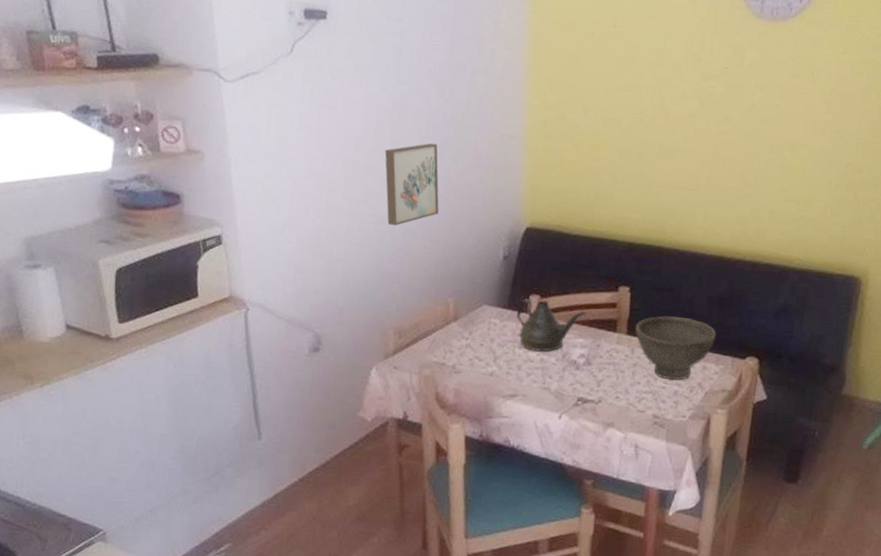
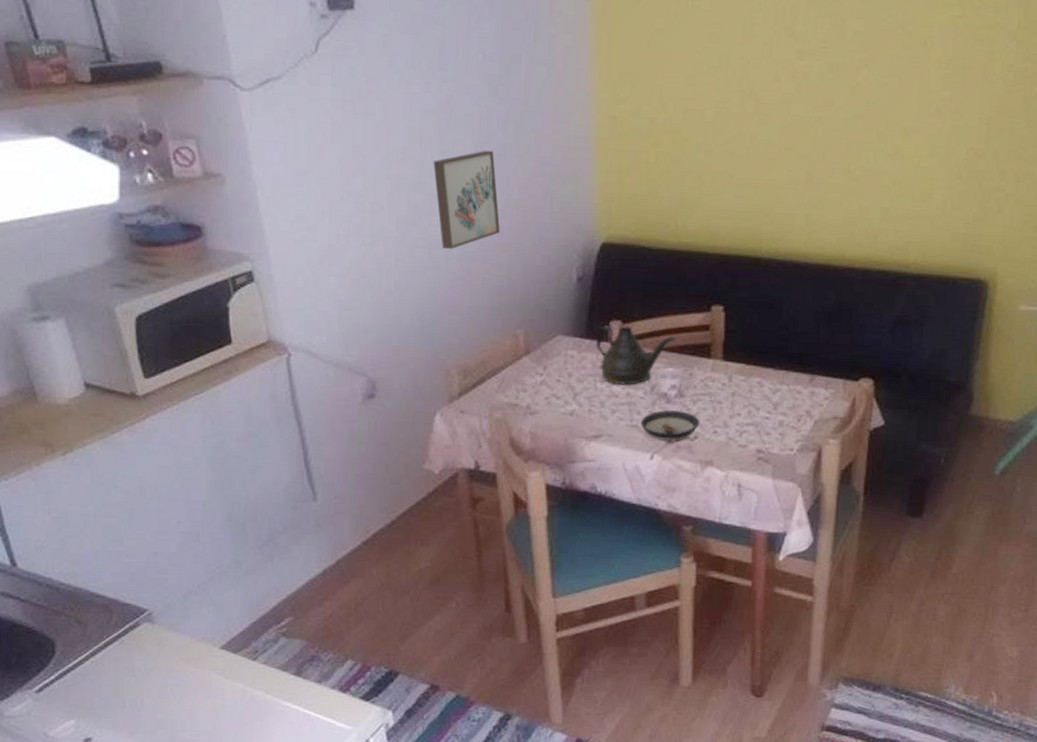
saucer: none [551,376,605,404] -> present [640,410,700,441]
bowl: present [634,316,717,381] -> none [731,336,825,410]

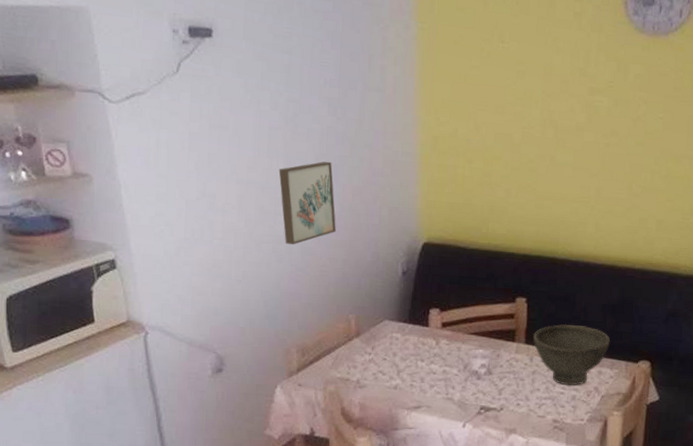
teapot: present [595,325,677,385] -> none [417,312,487,364]
saucer: present [640,410,700,441] -> none [454,385,506,412]
bowl: none [731,336,825,410] -> present [532,324,611,386]

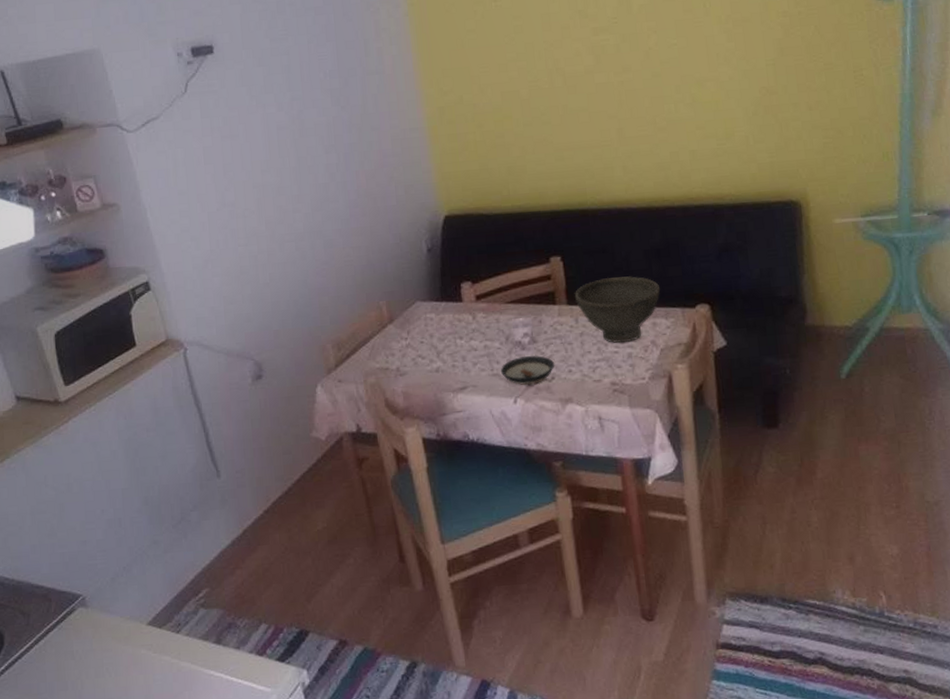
wall art: present [278,161,336,245] -> none [291,151,355,240]
saucer: none [454,385,506,412] -> present [500,355,555,385]

